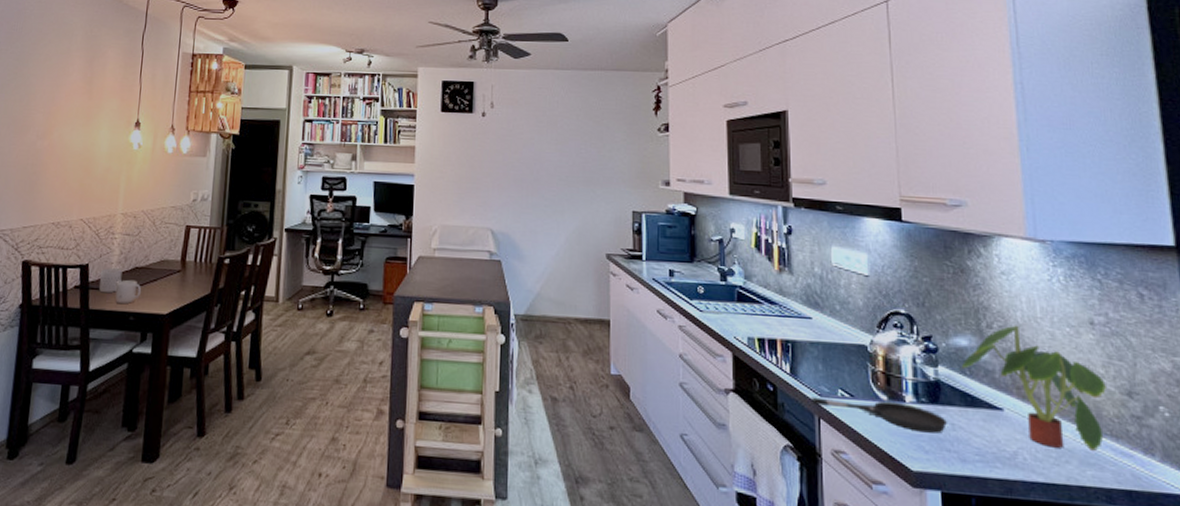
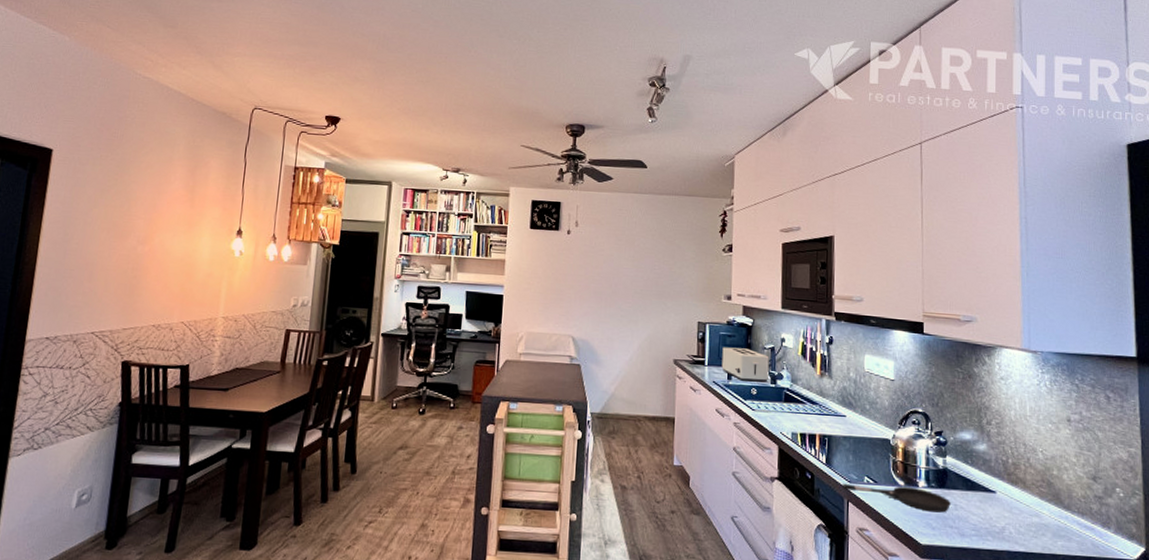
mug: present [99,268,123,293] -> none [199,368,223,392]
mug: present [114,279,142,304] -> none [215,379,242,403]
toaster: none [662,239,717,279] -> present [721,347,769,383]
plant: present [961,325,1106,451] -> none [964,422,1077,525]

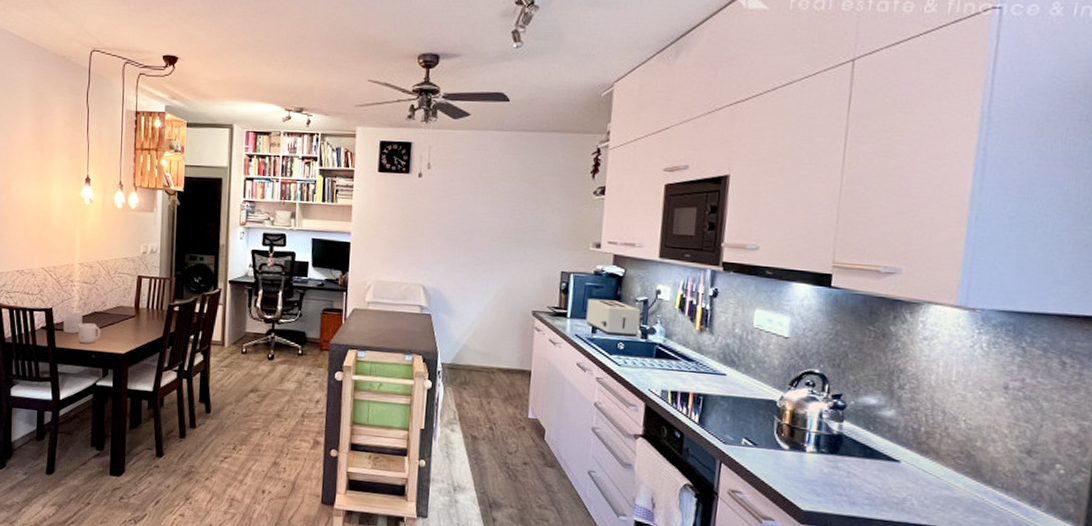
mug: none [199,368,223,392] -> present [63,312,83,334]
mug: none [215,379,242,403] -> present [77,322,101,344]
frying pan: present [842,483,951,513] -> none [715,444,843,480]

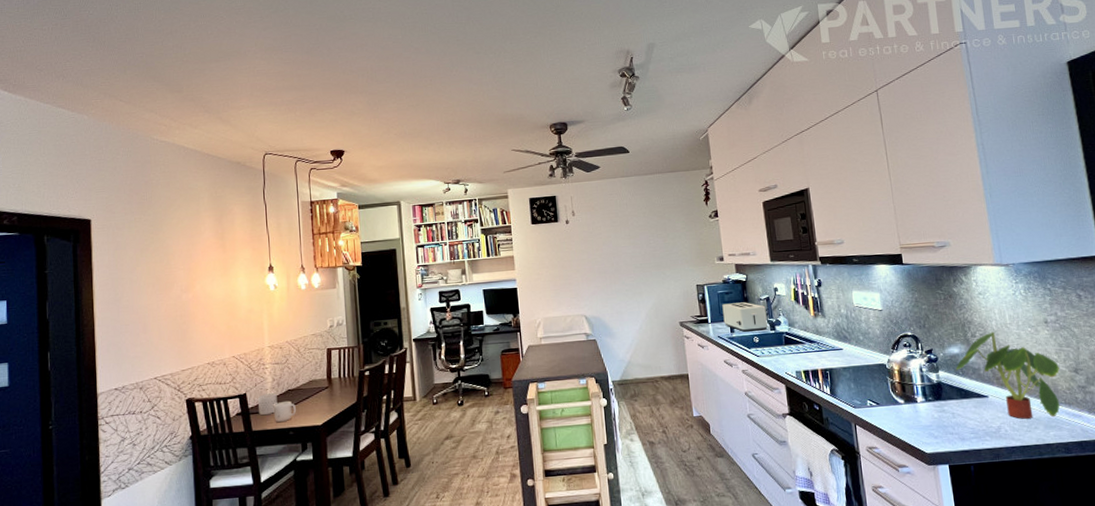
plant: none [866,387,1007,500] -> present [955,331,1060,419]

